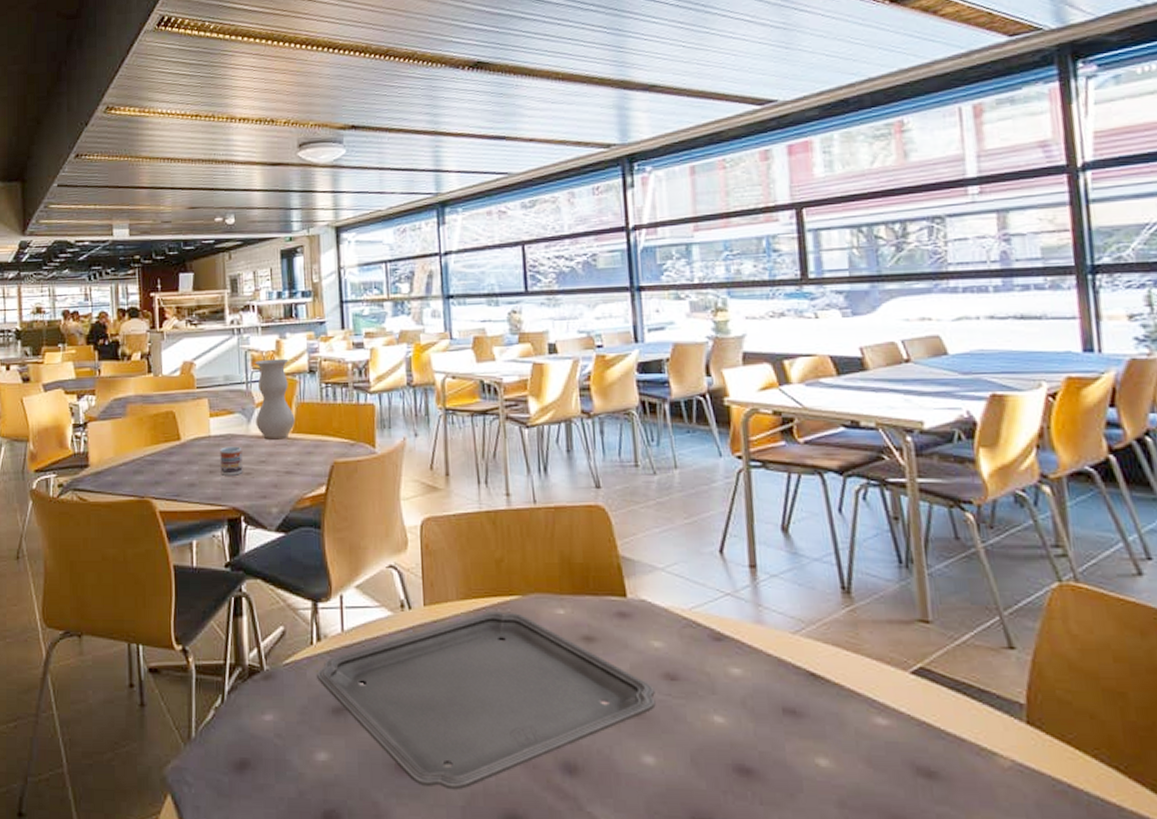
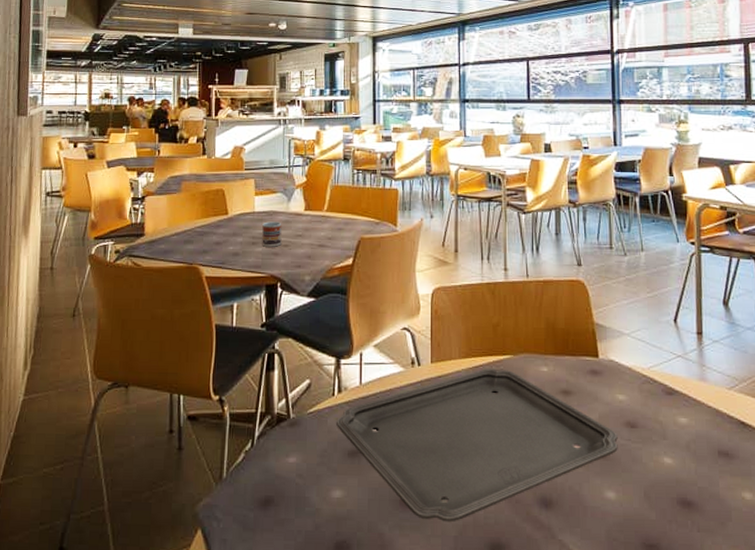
vase: present [255,358,295,440] -> none [295,147,329,217]

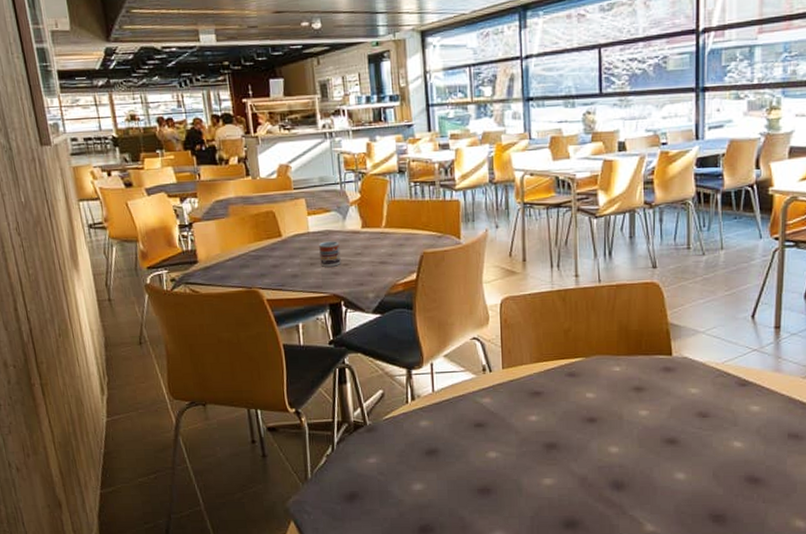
tray: present [337,368,618,523] -> none [412,371,689,506]

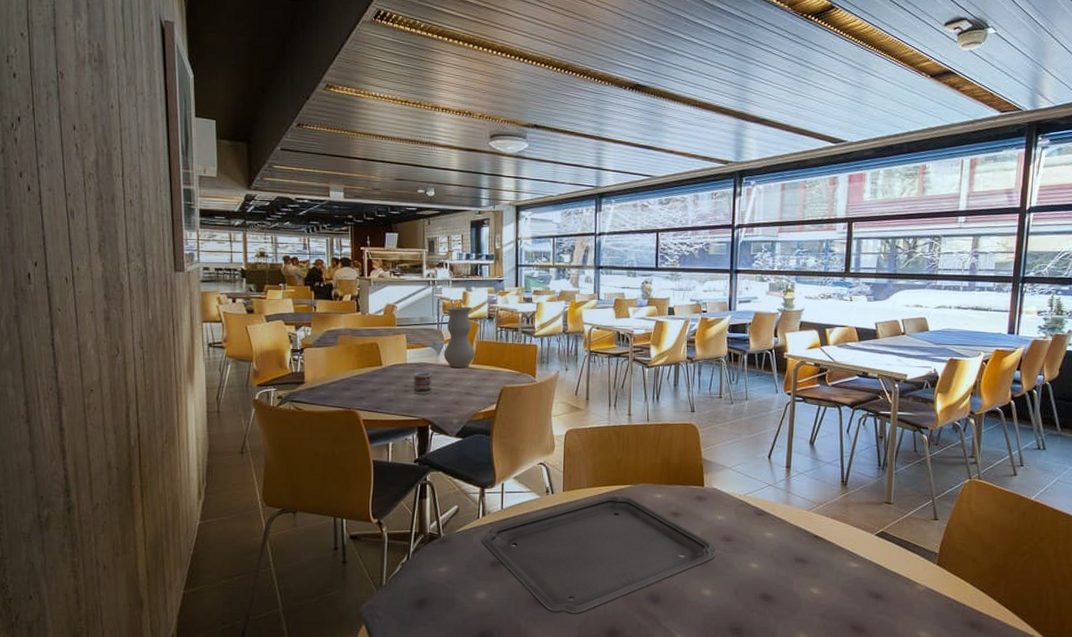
vase: none [348,160,387,235] -> present [444,306,475,369]
tray: none [412,371,689,506] -> present [481,495,716,615]

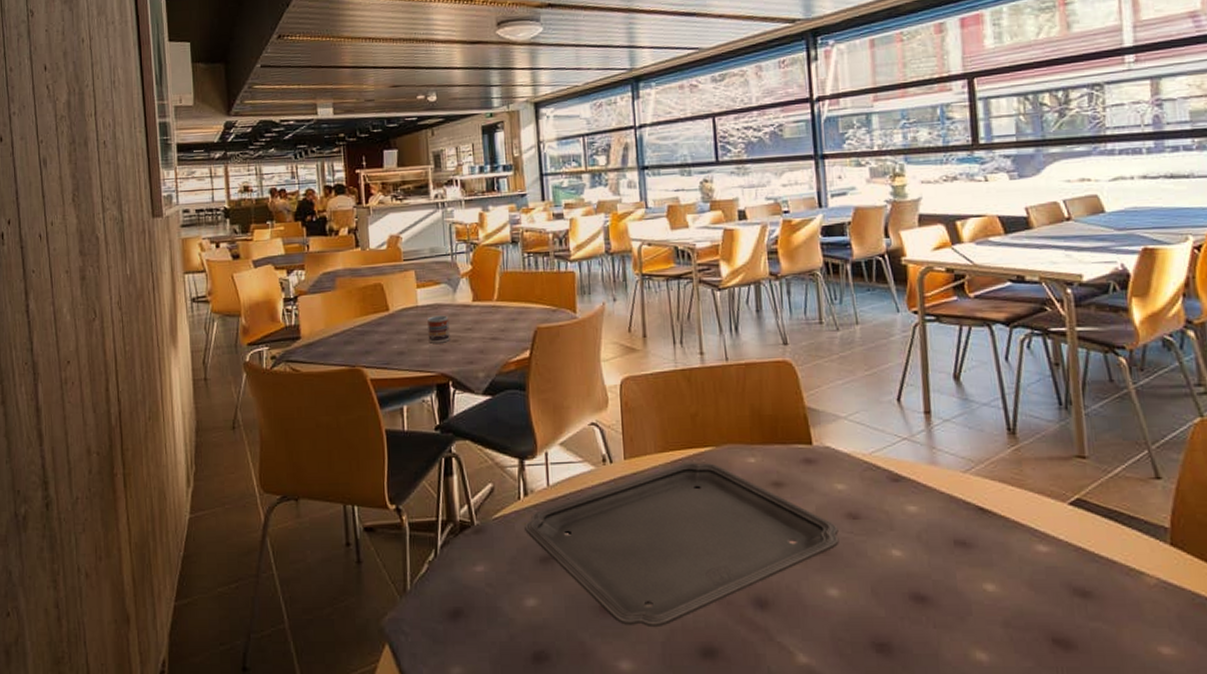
vase: present [444,306,475,369] -> none [459,230,499,308]

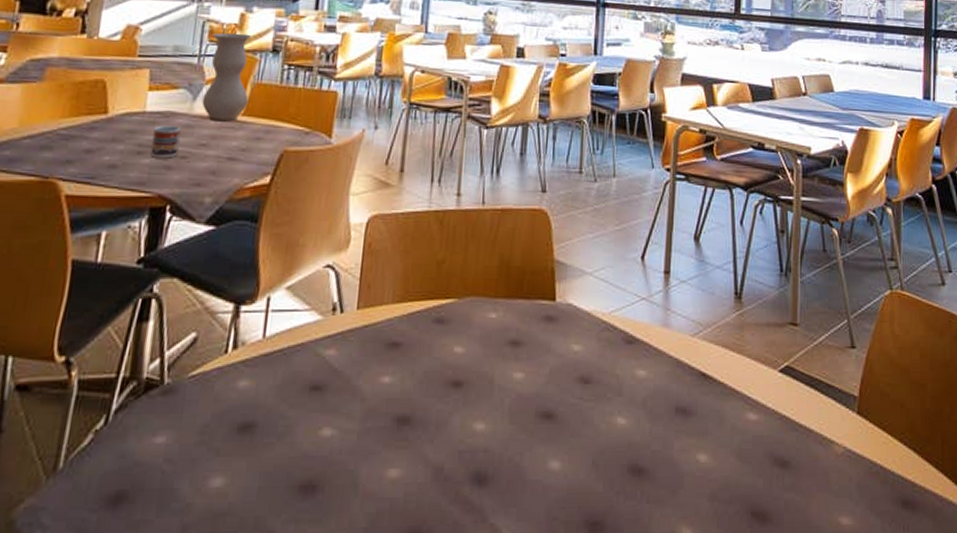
vase: none [459,230,499,308] -> present [202,32,252,122]
tray: present [525,462,839,628] -> none [226,315,569,511]

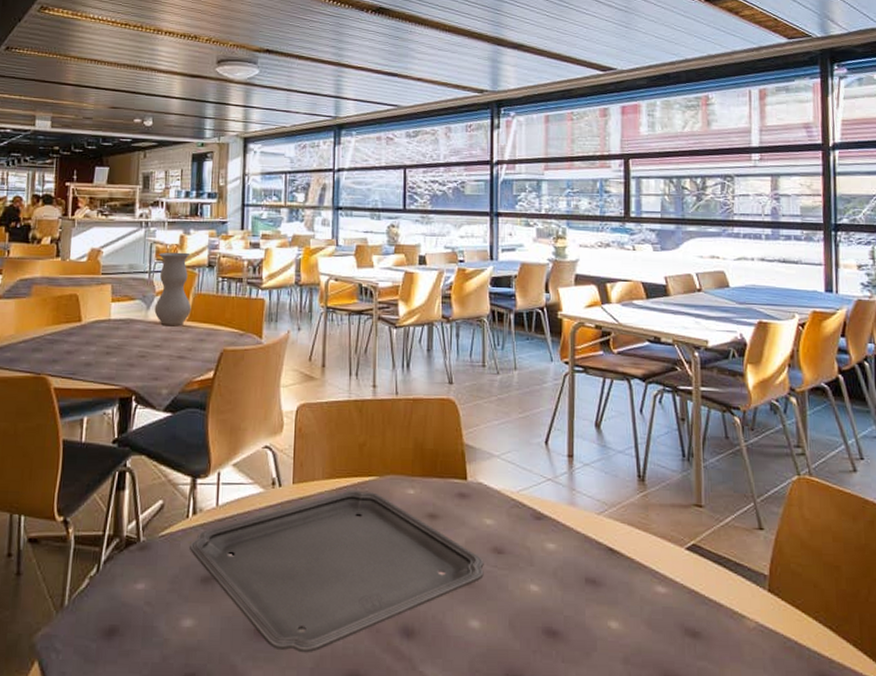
cup: present [150,125,182,159] -> none [117,330,140,358]
tray: none [226,315,569,511] -> present [190,490,484,653]

